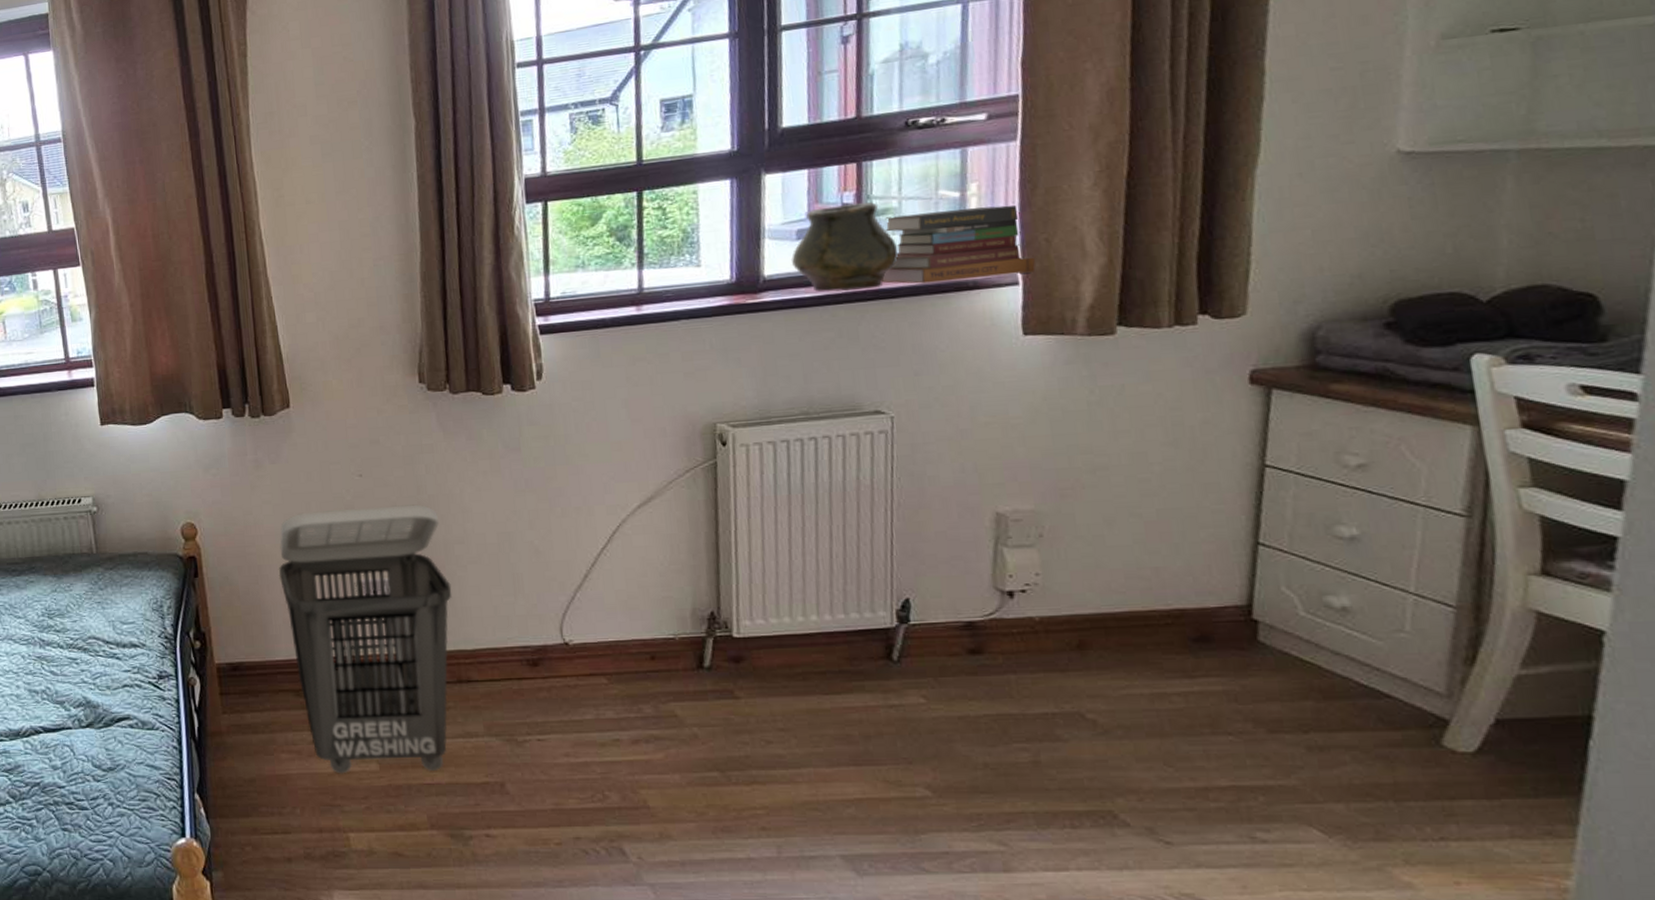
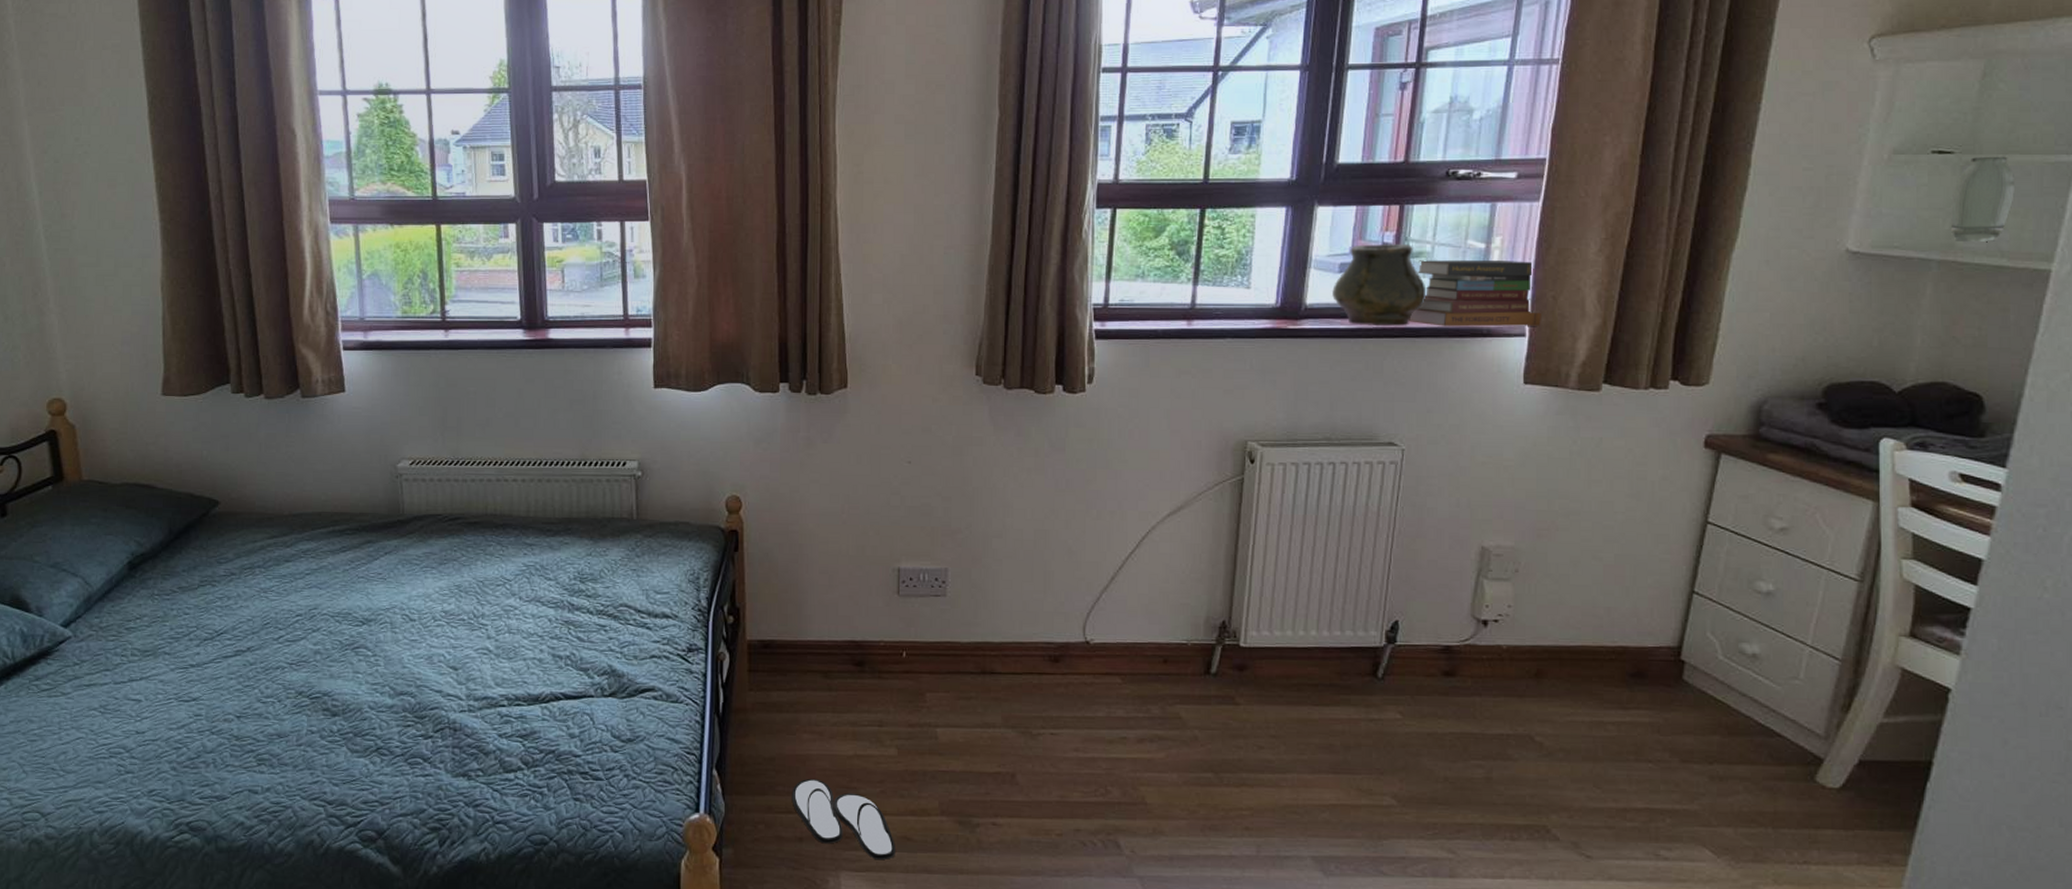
slippers: none [275,798,388,878] -> present [791,778,895,860]
laundry basket: present [278,504,453,774] -> none [819,494,986,759]
vase: none [1524,24,1606,126] -> present [1951,156,2015,241]

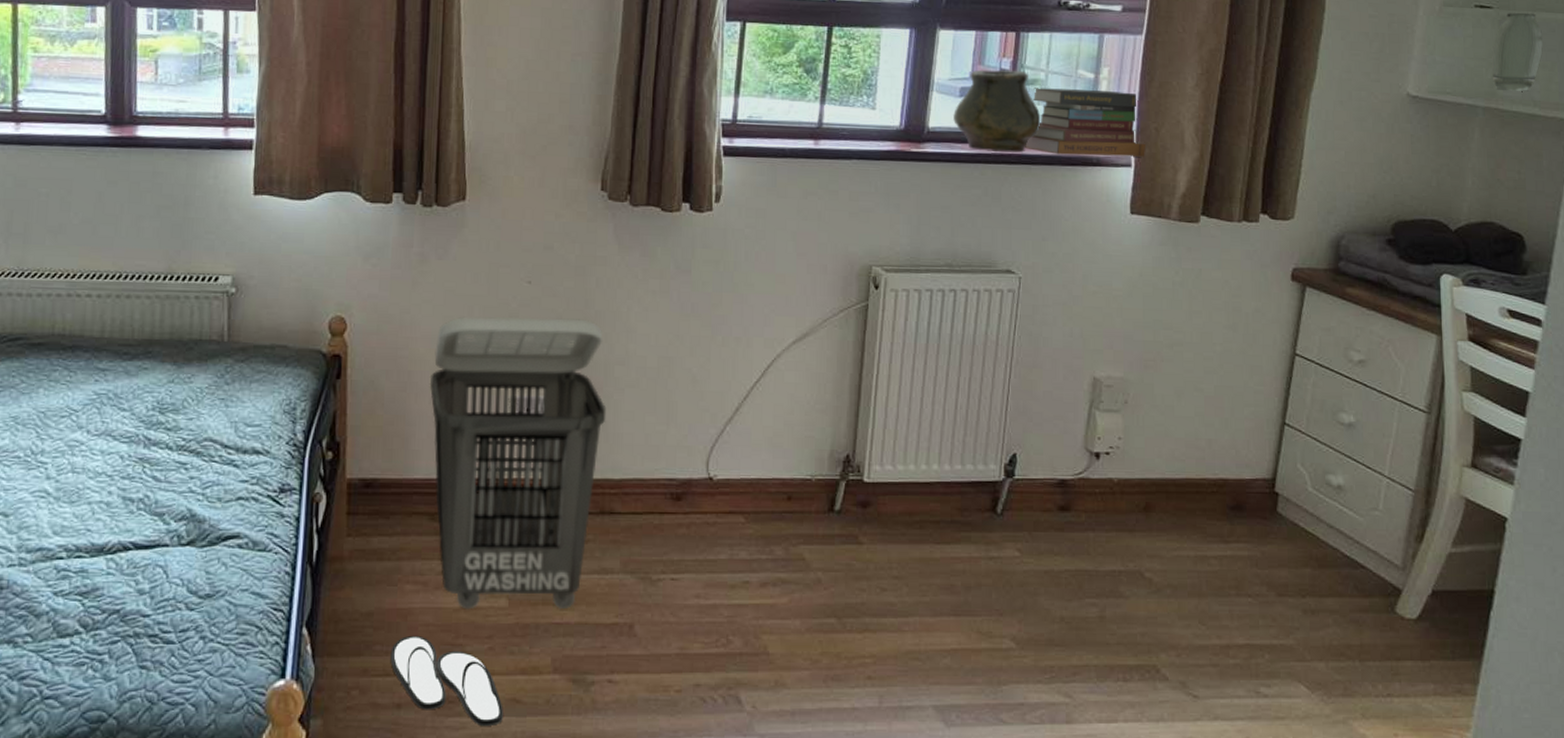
laundry basket: none [819,494,986,759] -> present [429,316,607,610]

